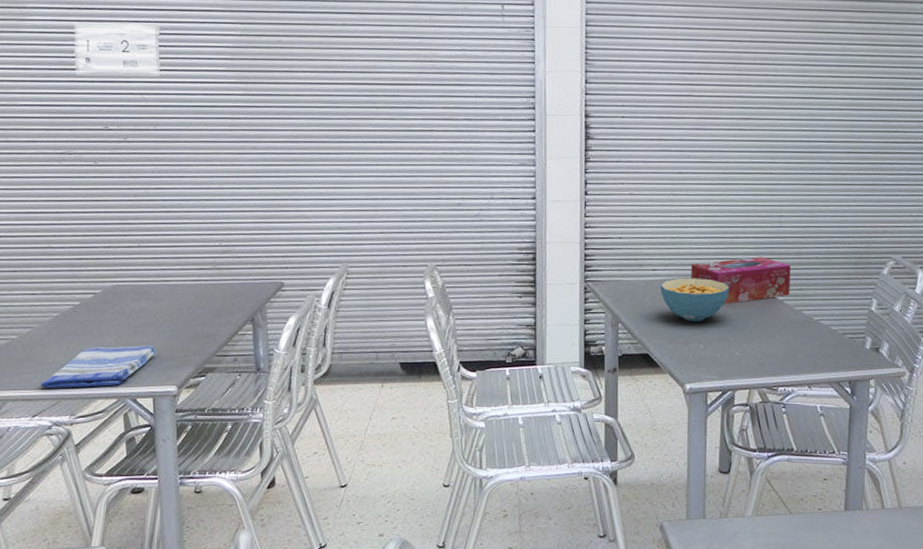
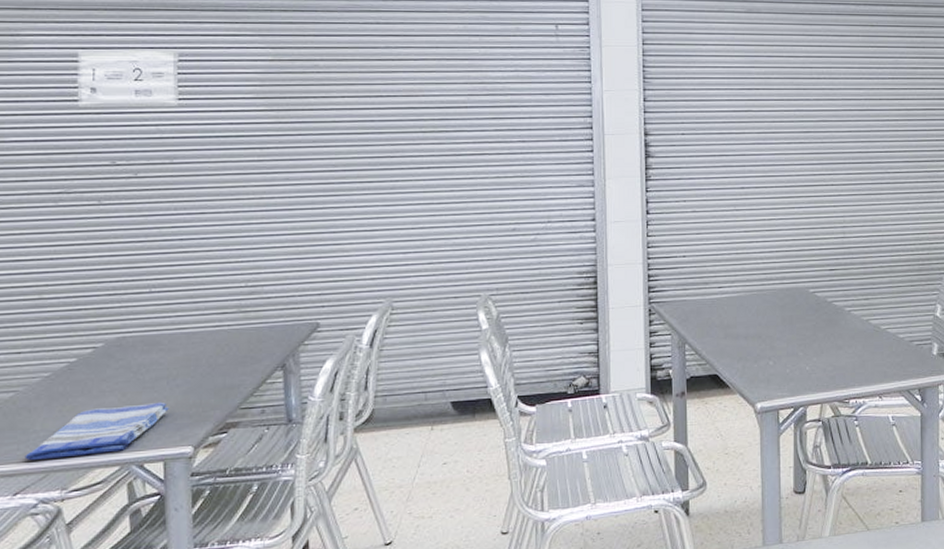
cereal bowl: present [660,278,730,322] -> none [727,293,797,339]
tissue box: present [691,256,791,305] -> none [758,268,857,319]

